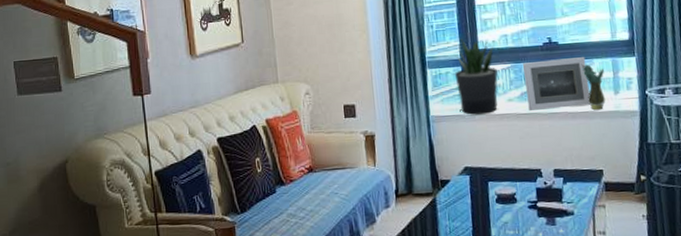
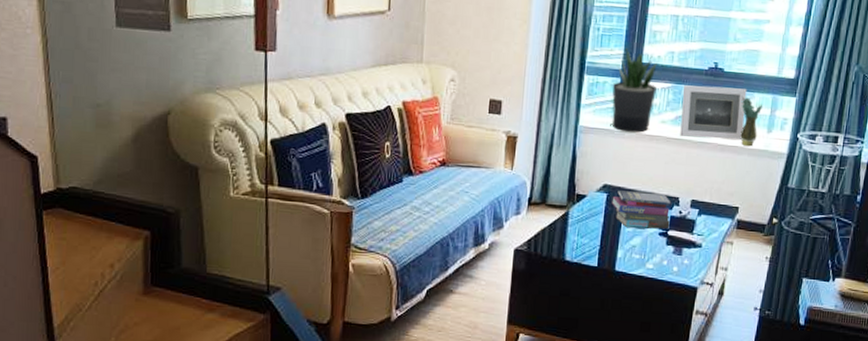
books: none [475,168,537,205] -> present [611,190,672,230]

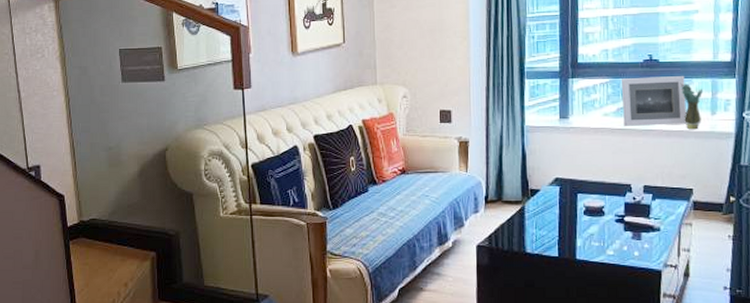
planter: present [611,48,659,133] -> none [552,51,595,127]
books: present [611,190,672,230] -> none [565,182,625,216]

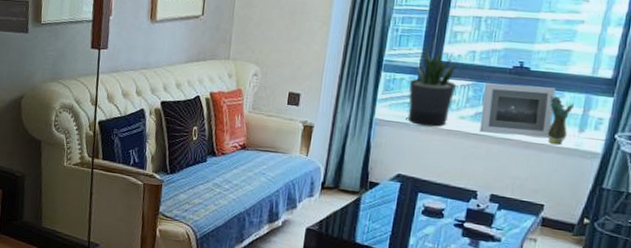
planter: none [552,51,595,127] -> present [407,48,459,127]

